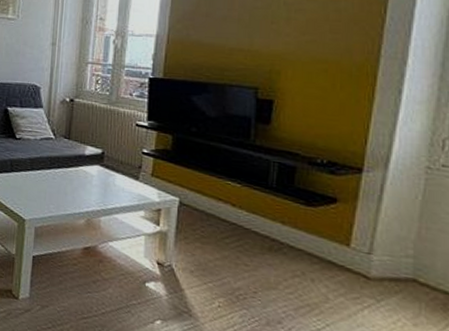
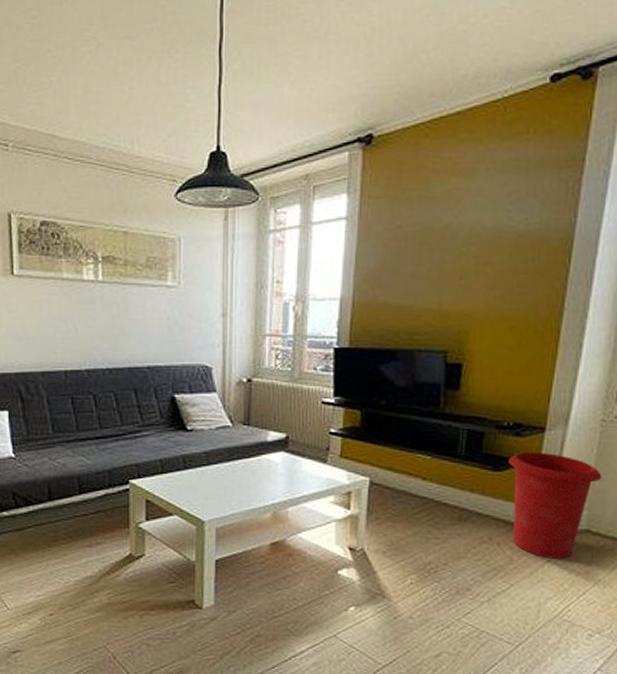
waste bin: none [321,190,429,307] -> present [507,451,602,559]

